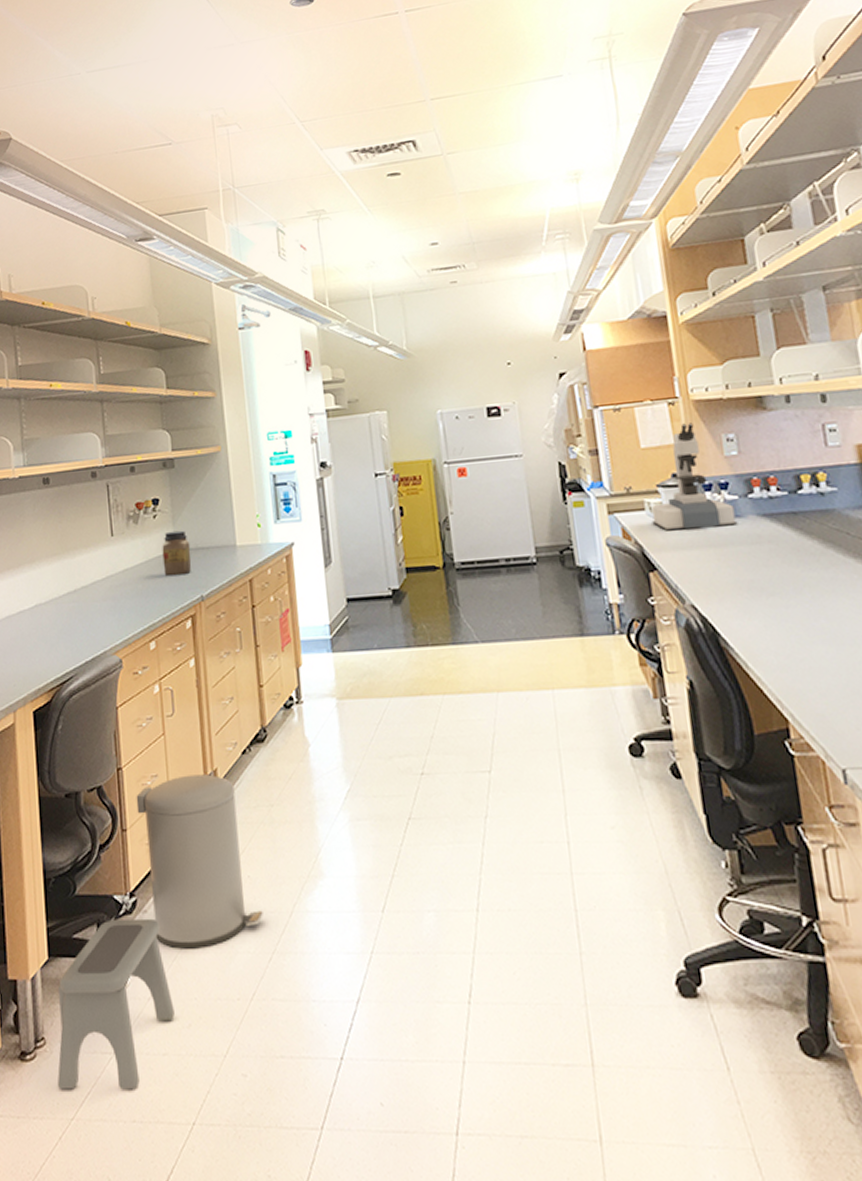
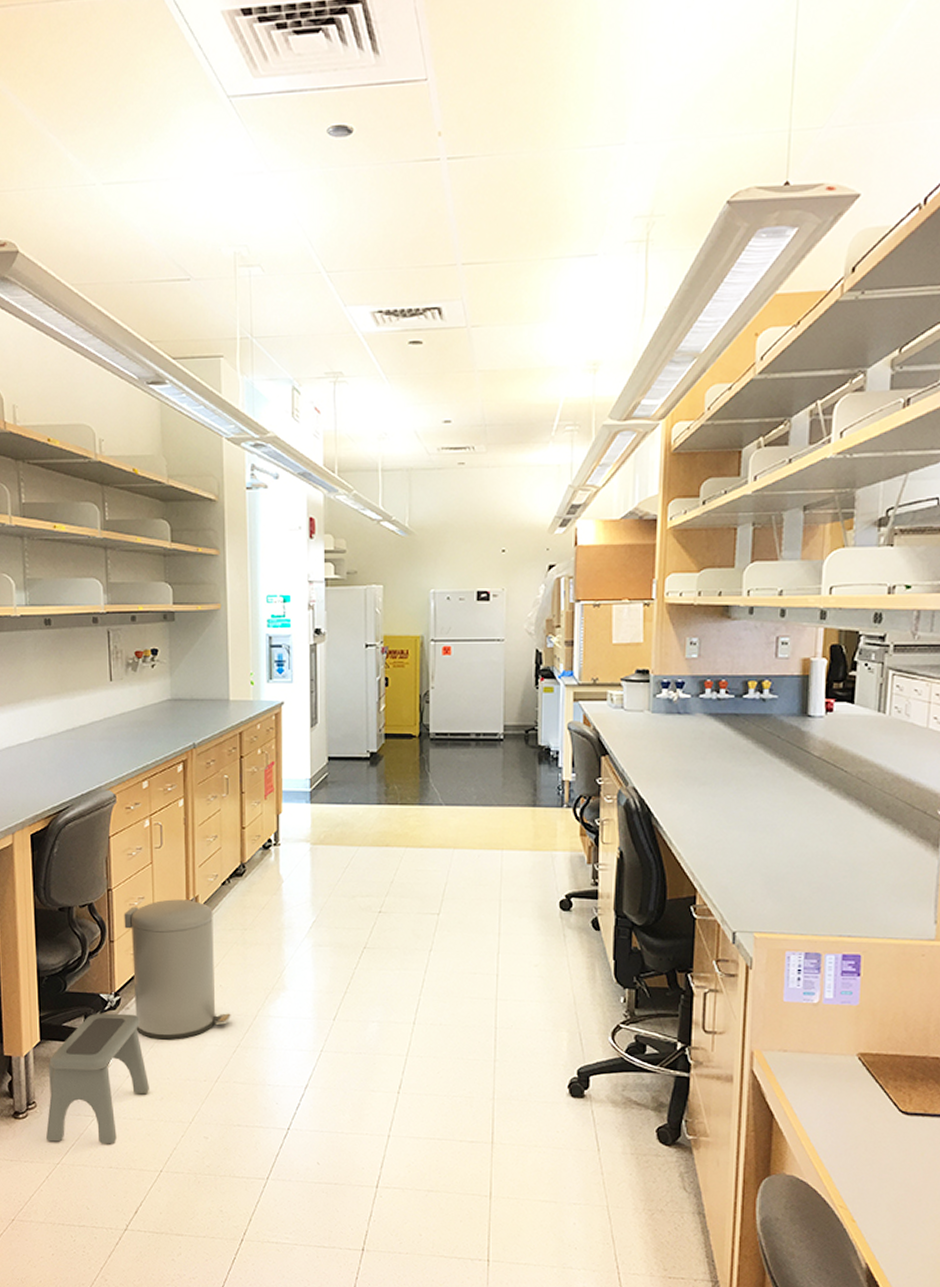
jar: present [162,530,192,577] -> none [158,681,186,723]
microscope: present [651,422,738,531] -> none [611,624,686,721]

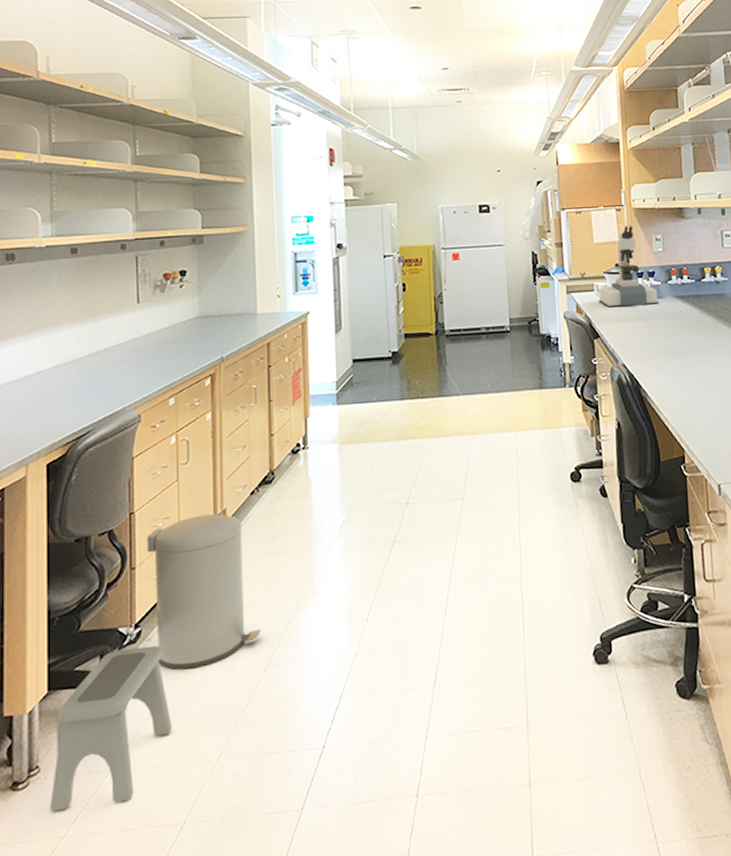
microscope: none [611,624,686,721] -> present [598,225,660,308]

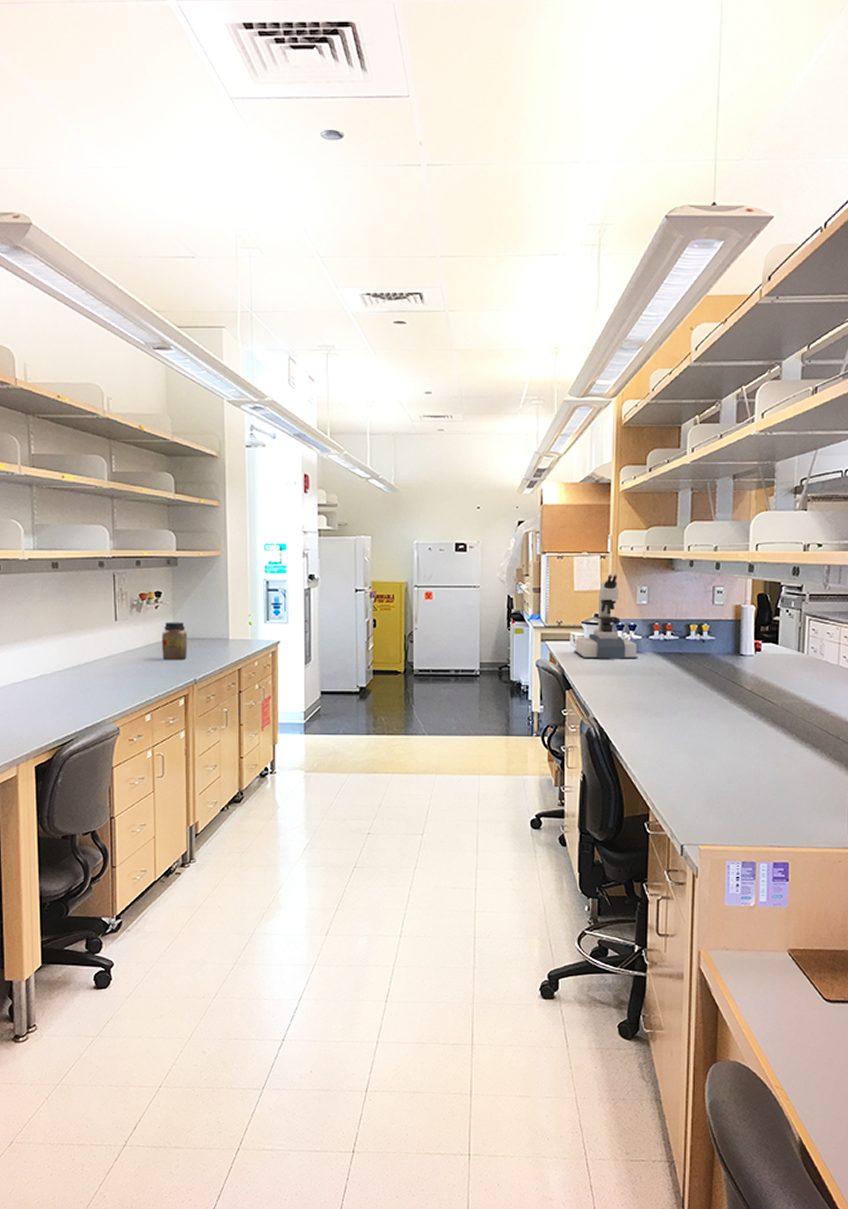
step stool: present [49,645,172,812] -> none [45,936,149,1063]
pedal bin: present [147,513,261,670] -> none [126,826,229,960]
jar: none [186,299,214,340] -> present [162,621,188,661]

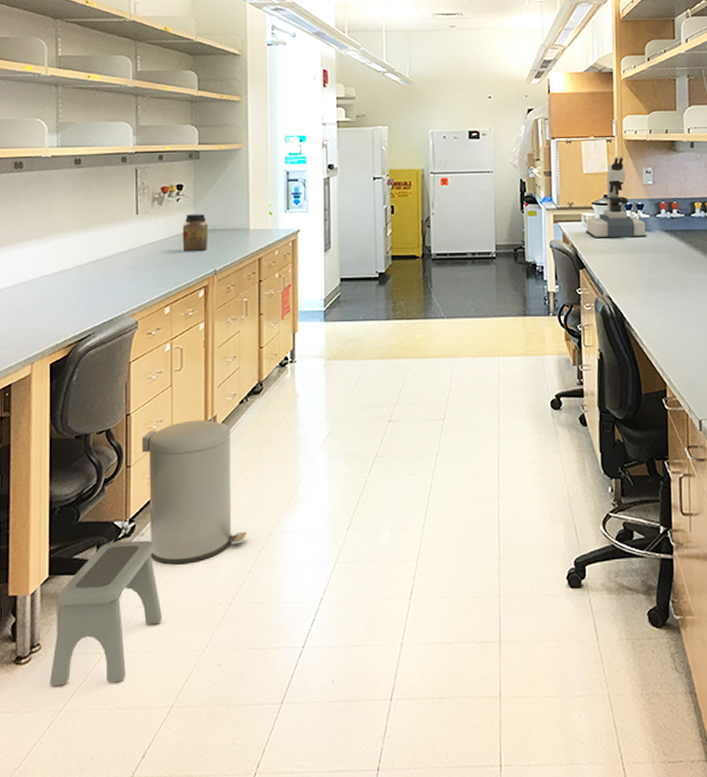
step stool: none [45,936,149,1063] -> present [49,540,162,686]
pedal bin: none [126,826,229,960] -> present [141,420,247,565]

